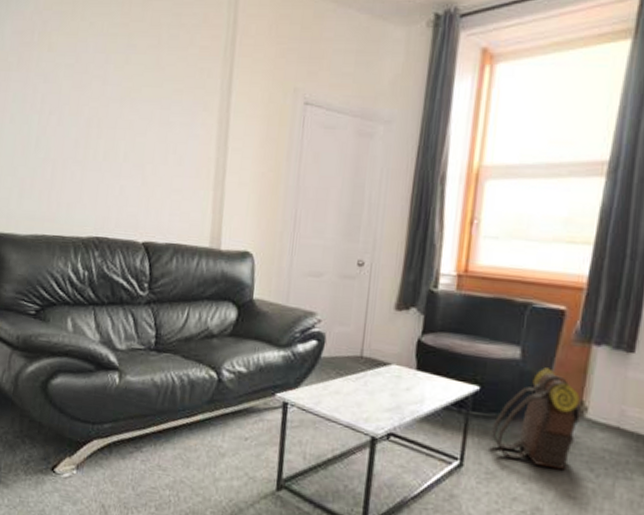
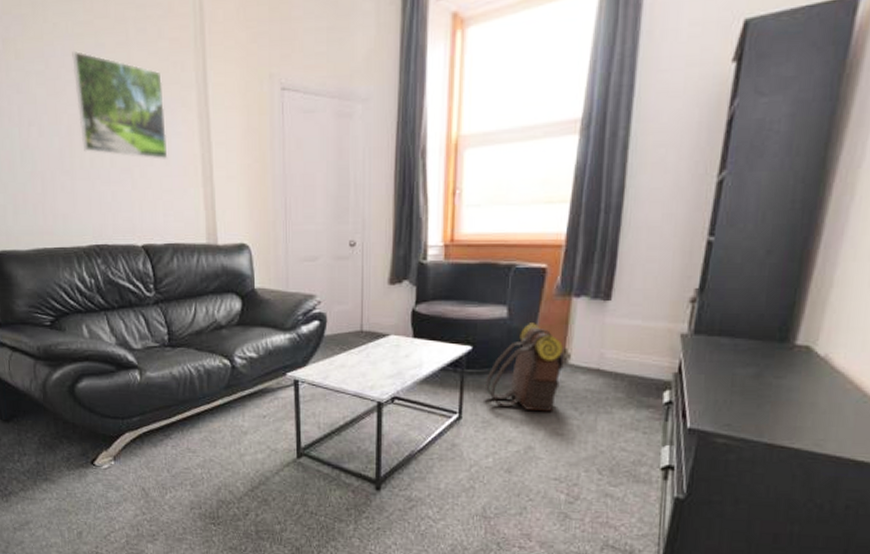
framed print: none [98,50,188,159] -> present [72,51,168,159]

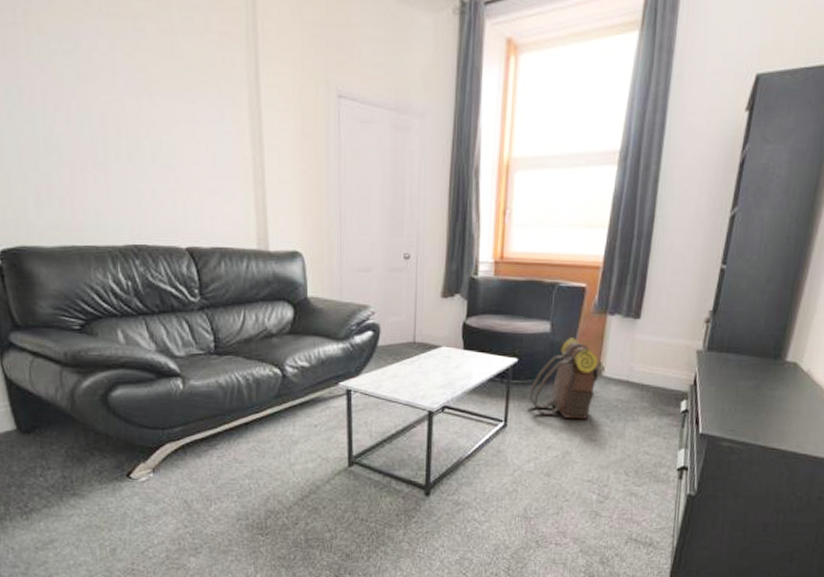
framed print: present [72,51,168,159] -> none [106,34,216,159]

